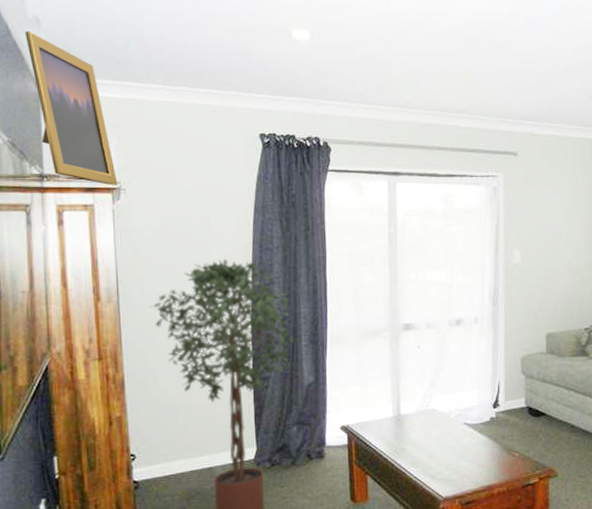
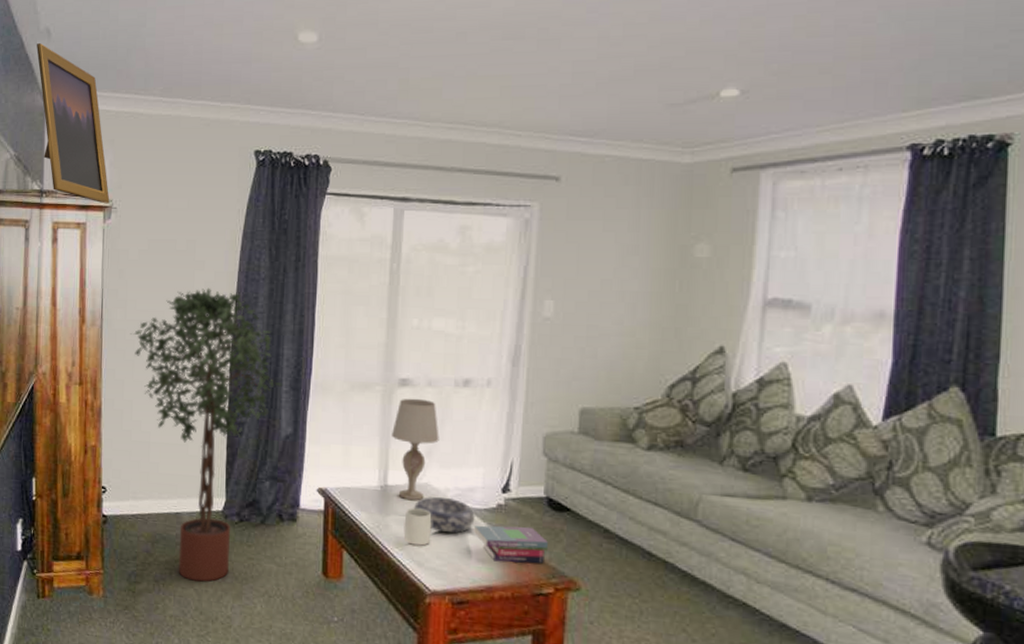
table lamp: none [401,339,440,425] -> present [392,398,439,501]
mug: none [417,430,440,462] -> present [403,507,432,546]
decorative bowl: none [423,417,474,448] -> present [413,496,475,533]
books: none [473,432,531,465] -> present [473,525,548,564]

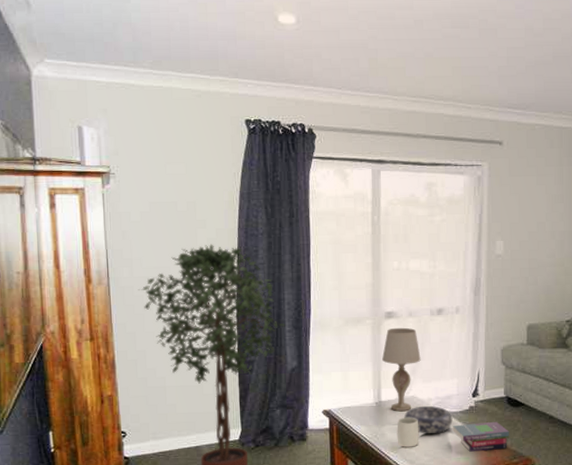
picture frame: present [37,43,110,204] -> none [16,14,107,170]

